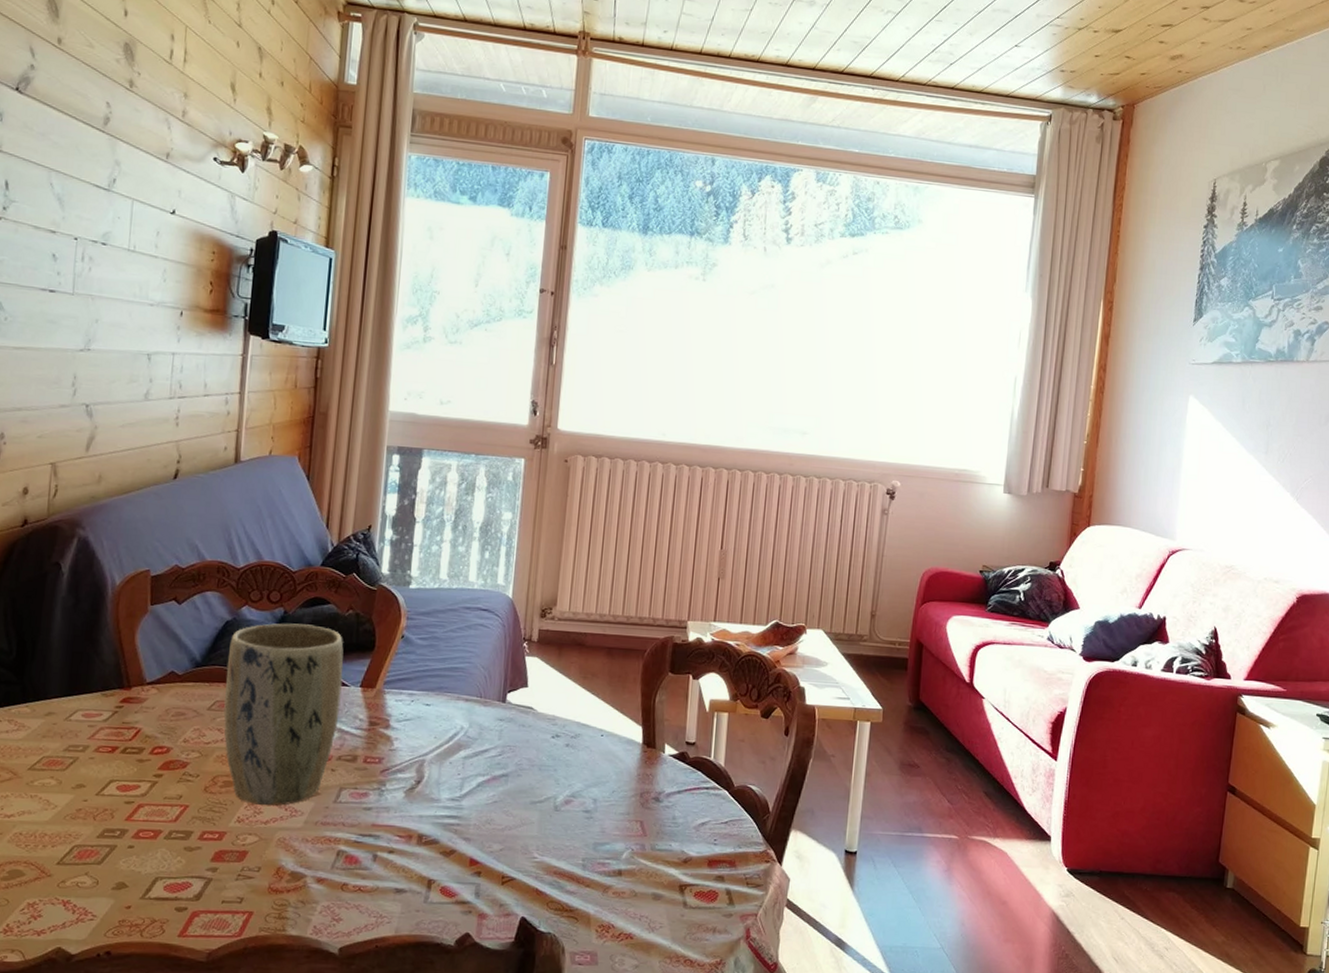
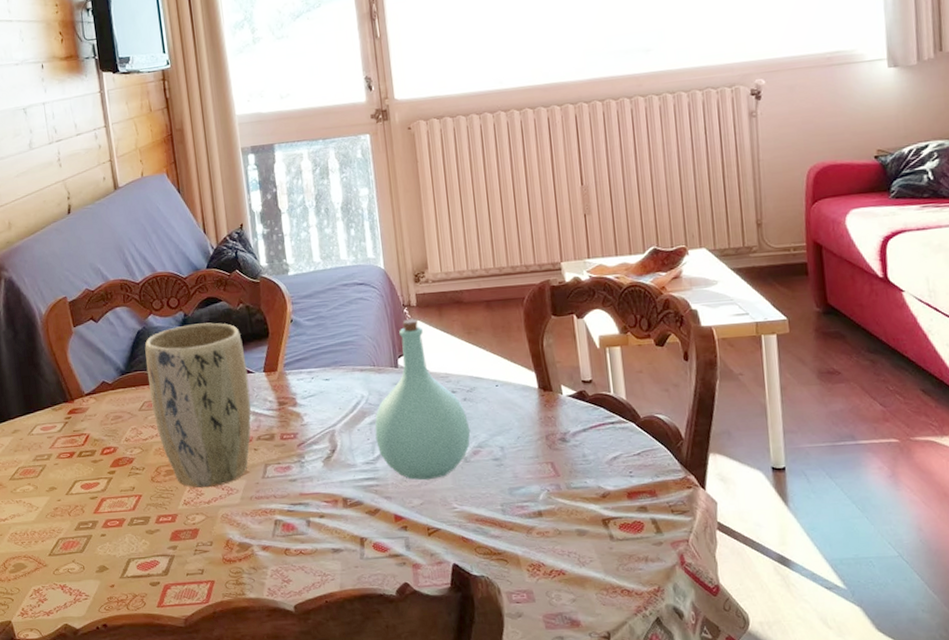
bottle: none [467,654,567,825] -> present [375,319,471,480]

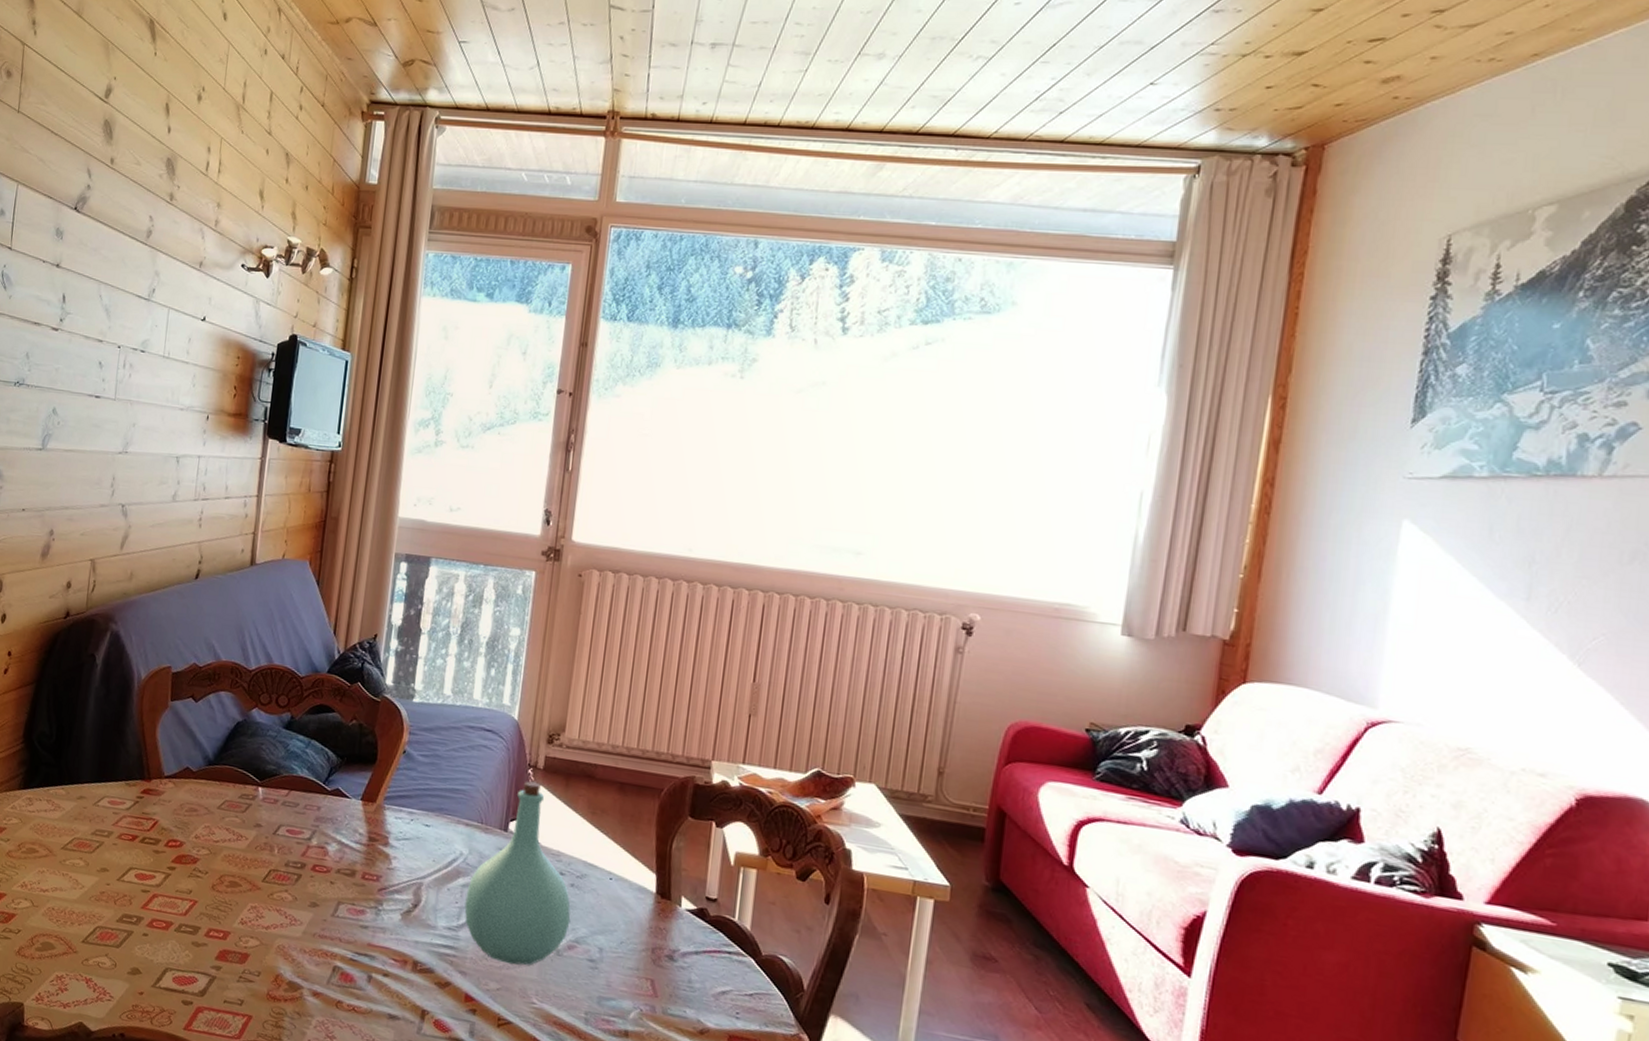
plant pot: present [145,322,252,488] -> none [231,727,347,913]

